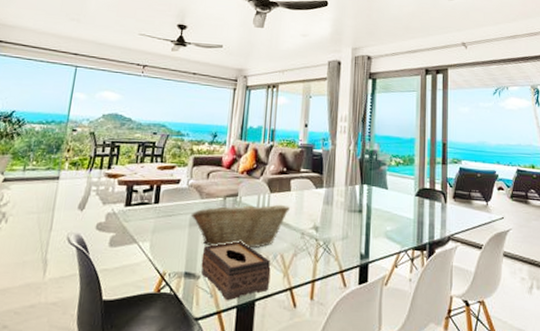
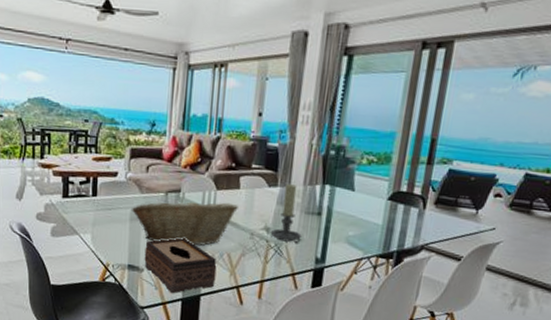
candle holder: none [319,185,347,241] -> present [270,184,302,244]

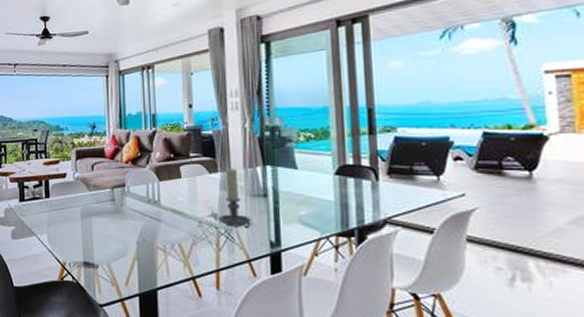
fruit basket: present [131,198,238,246] -> none [81,192,182,238]
tissue box: present [144,238,217,294] -> none [98,231,170,289]

